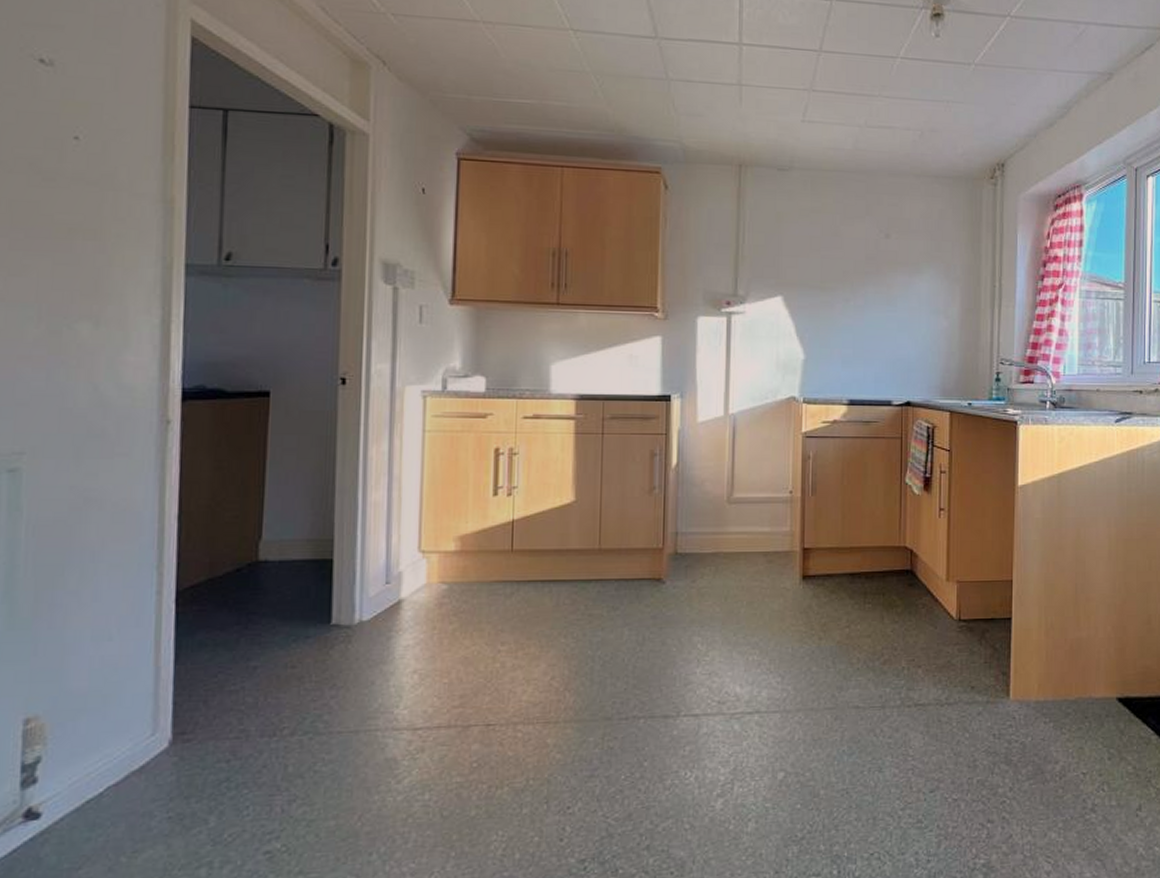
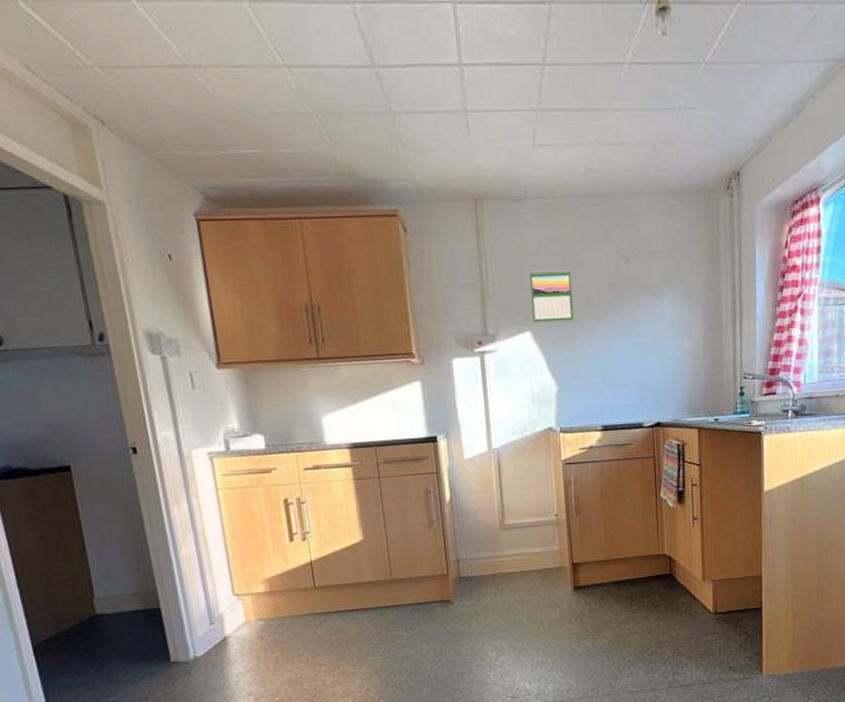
calendar: none [786,237,829,290] -> present [529,269,574,323]

